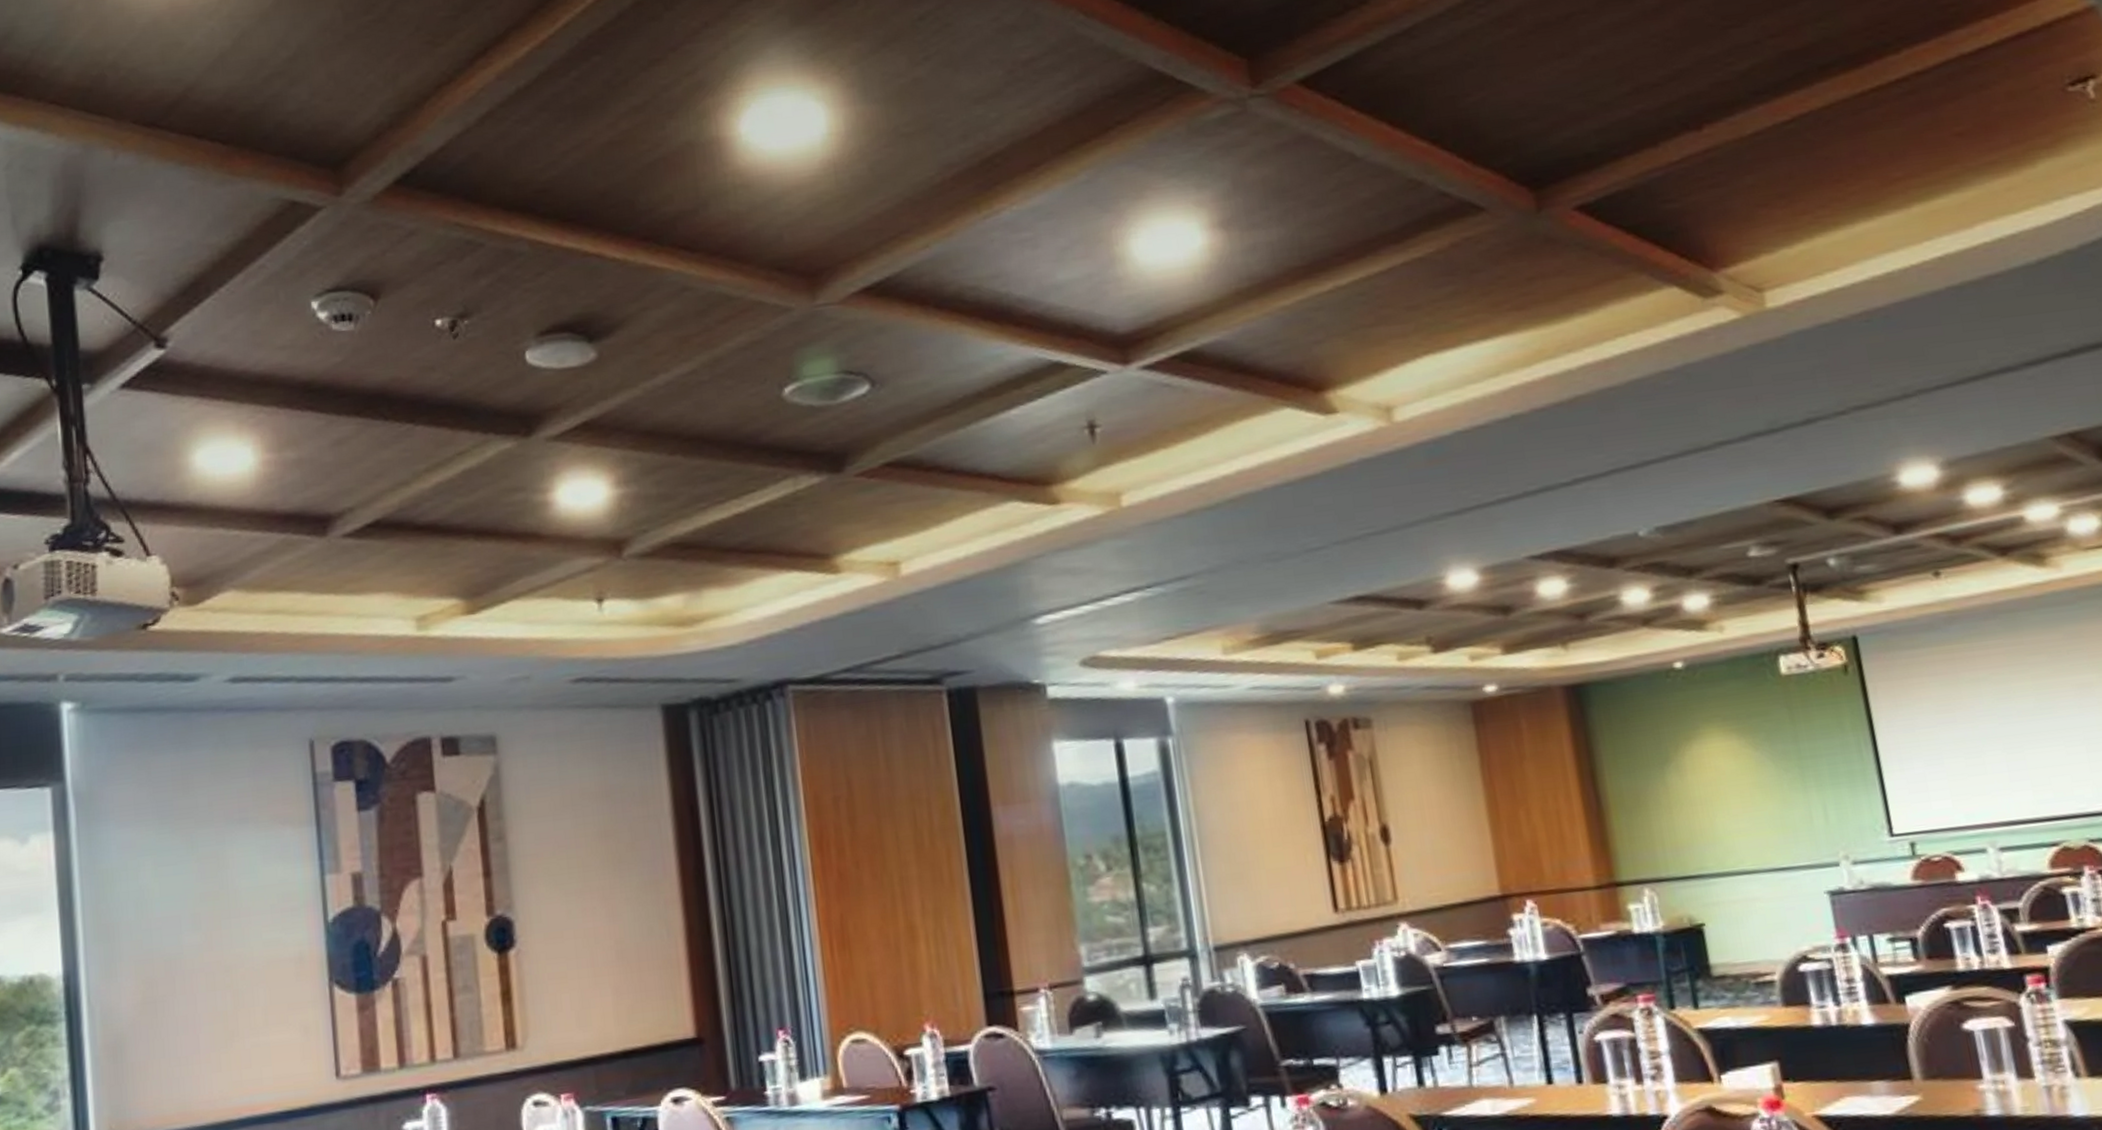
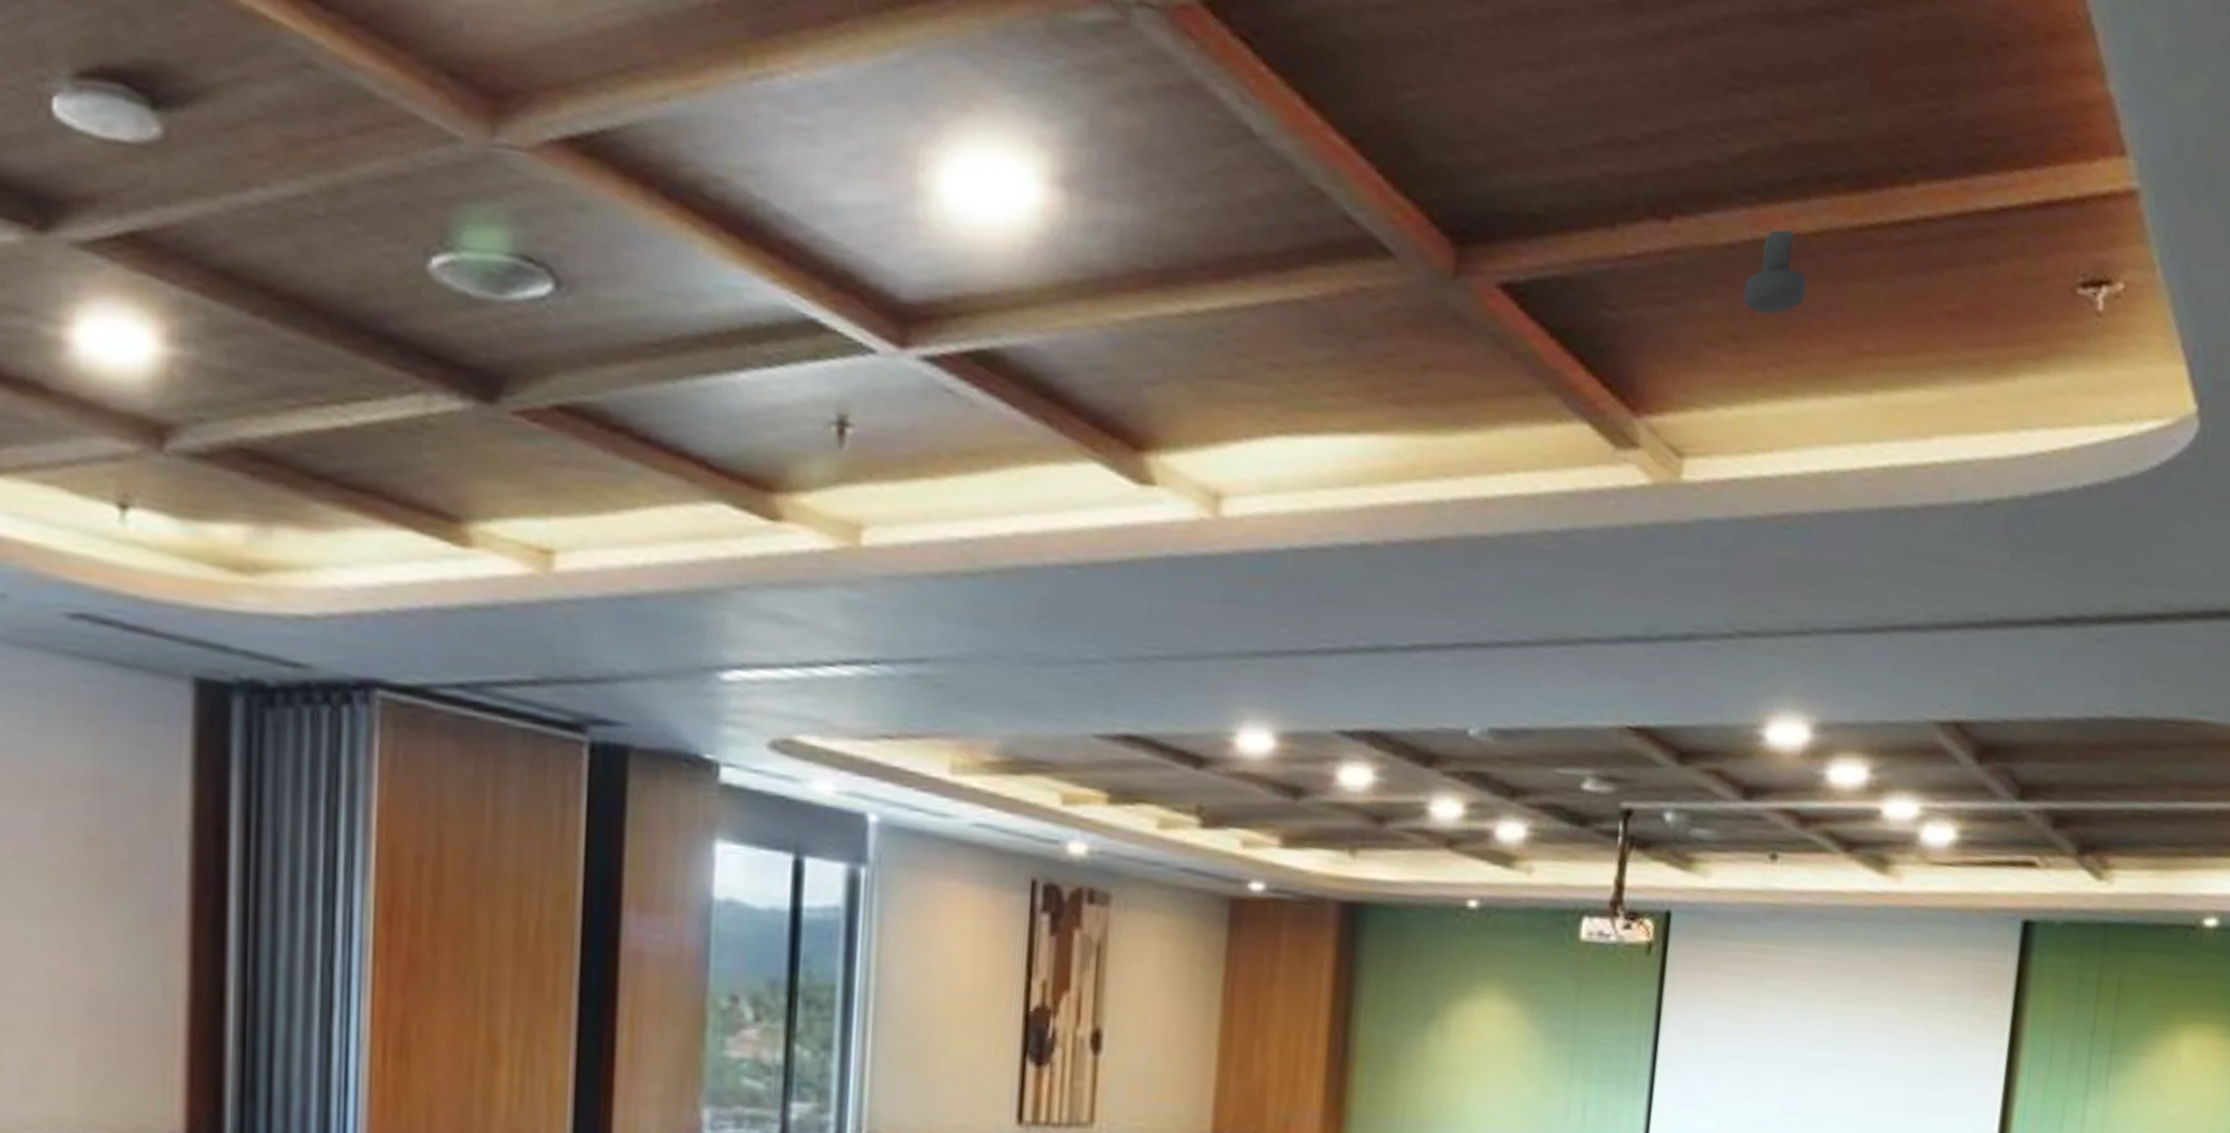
security camera: none [1777,109,1832,175] -> present [1743,229,1808,314]

